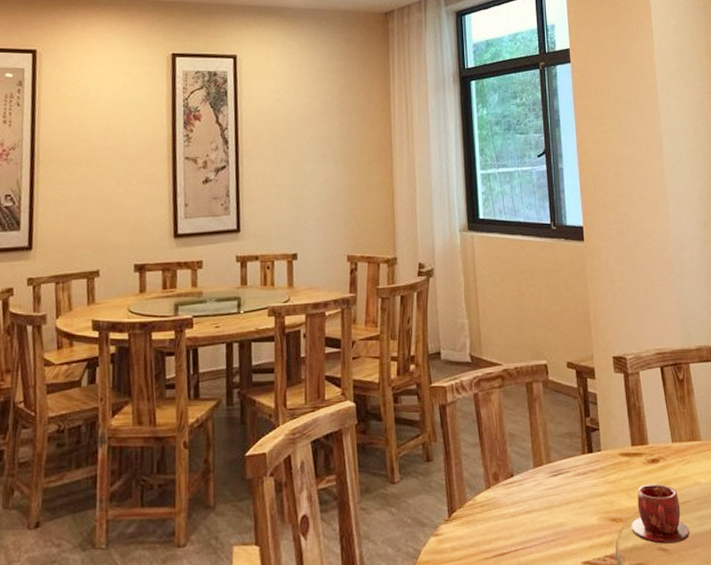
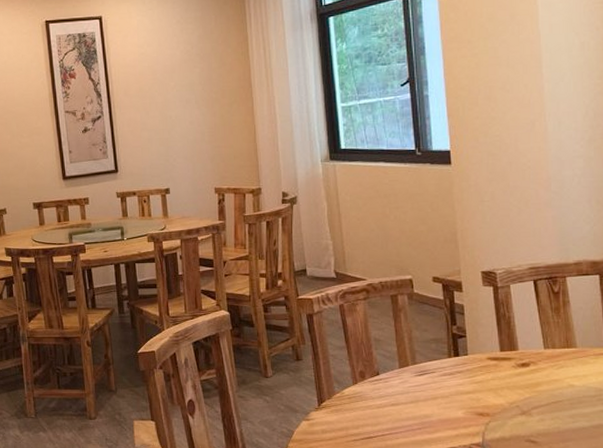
teacup: present [631,483,689,544] -> none [498,385,561,437]

